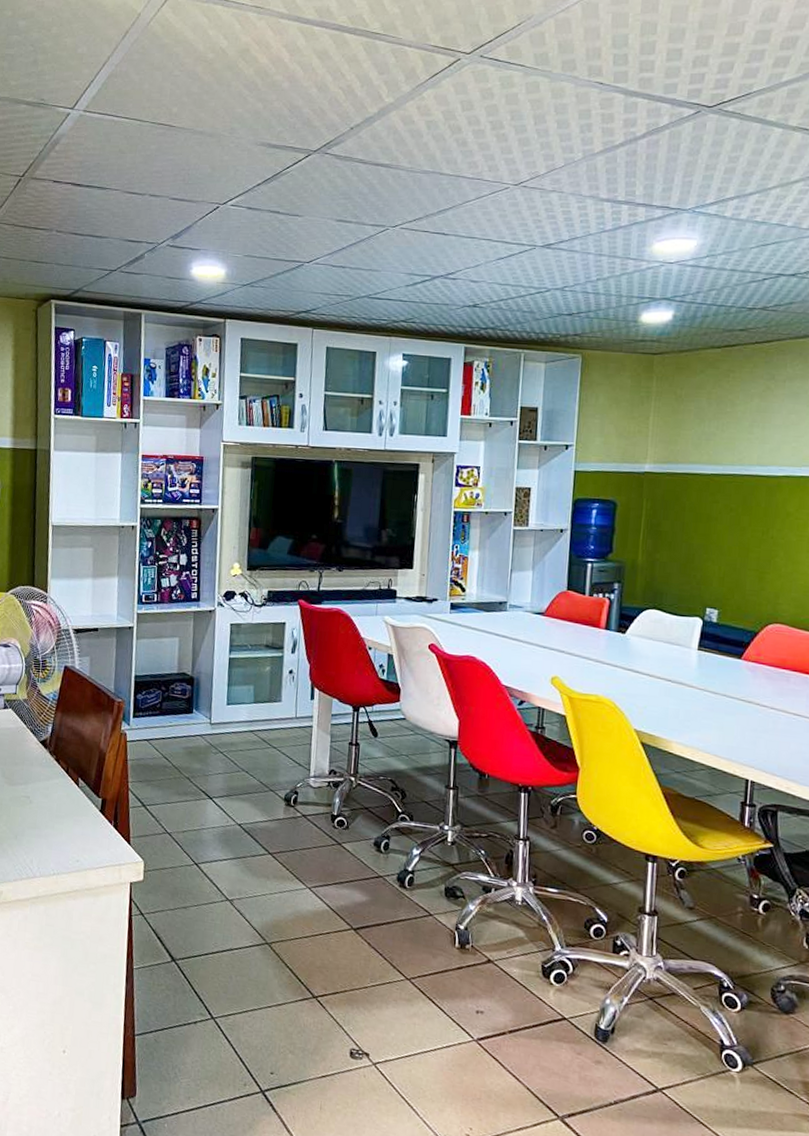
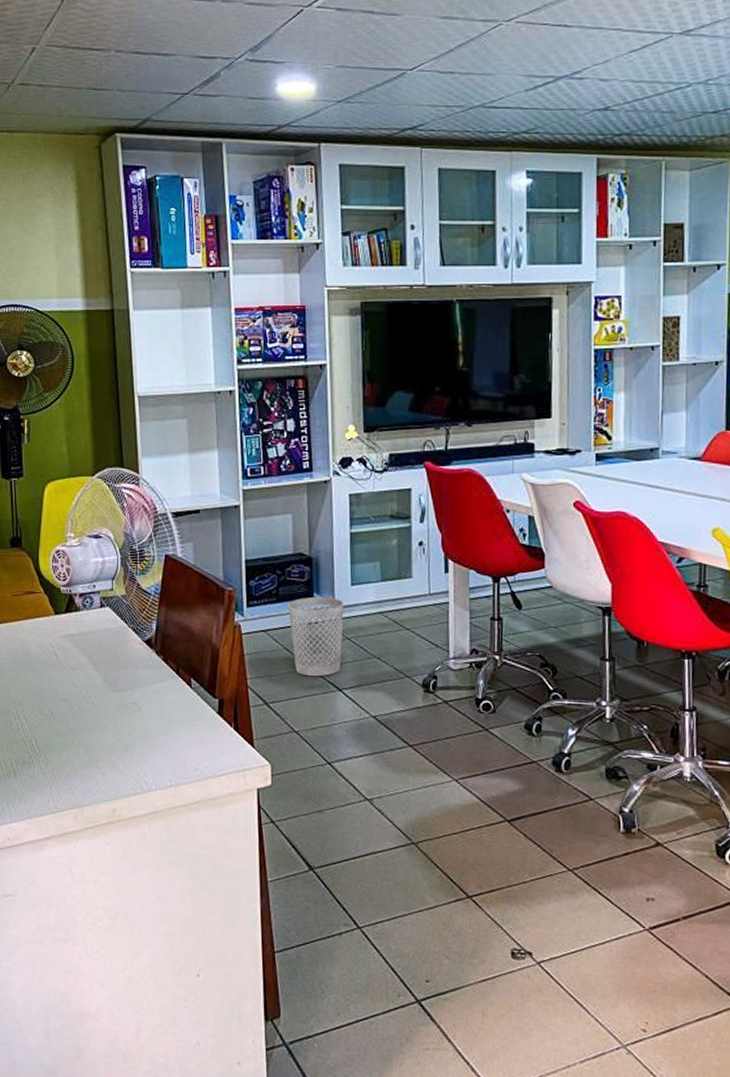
wastebasket: none [169,712,220,785] -> present [288,596,344,677]

